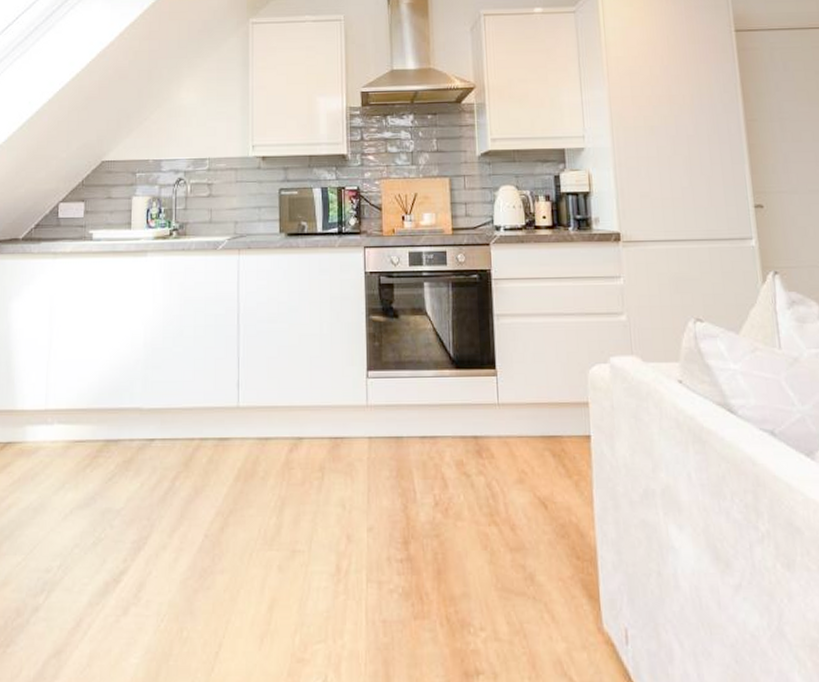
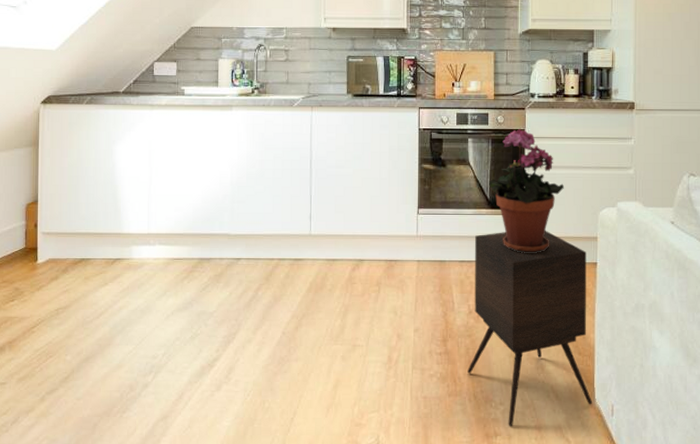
side table: none [436,394,600,662] -> present [467,230,593,427]
potted plant: none [451,268,544,425] -> present [489,128,565,253]

